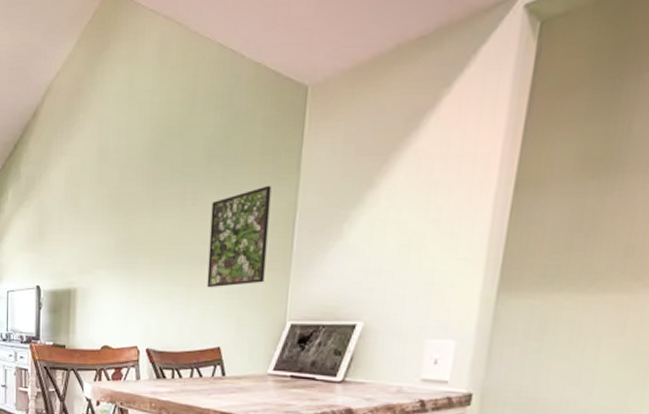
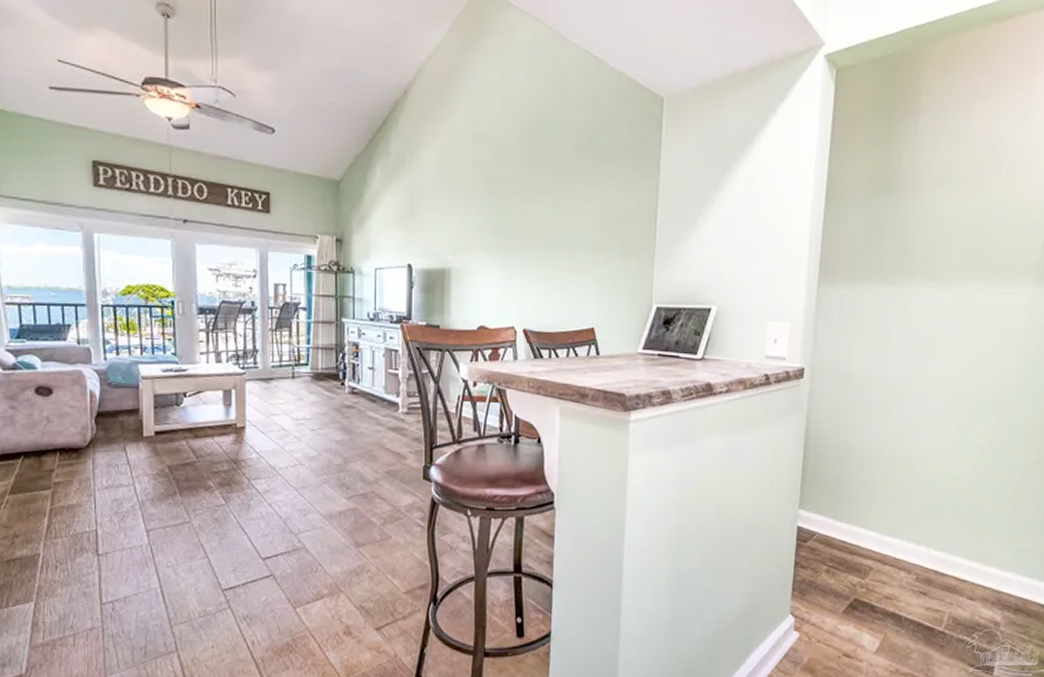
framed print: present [207,185,271,288] -> none [580,181,636,272]

